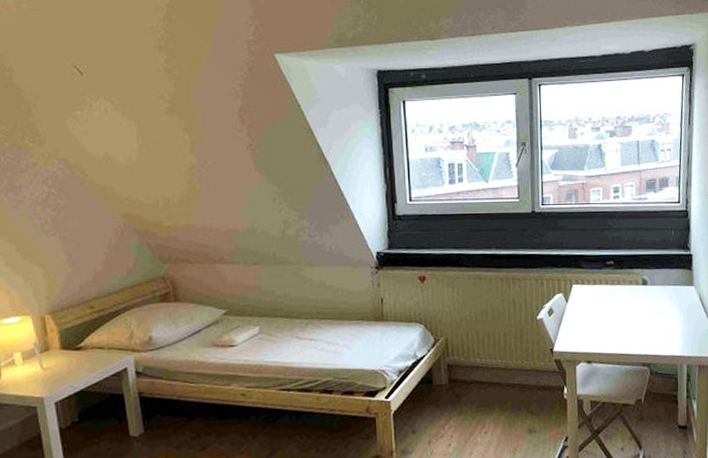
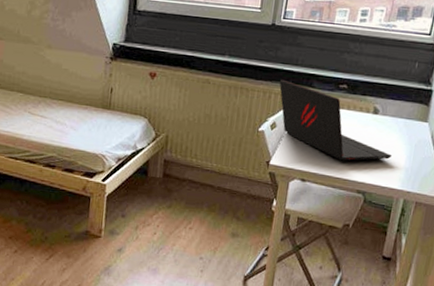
laptop: none [548,264,667,336] -> present [279,79,392,161]

